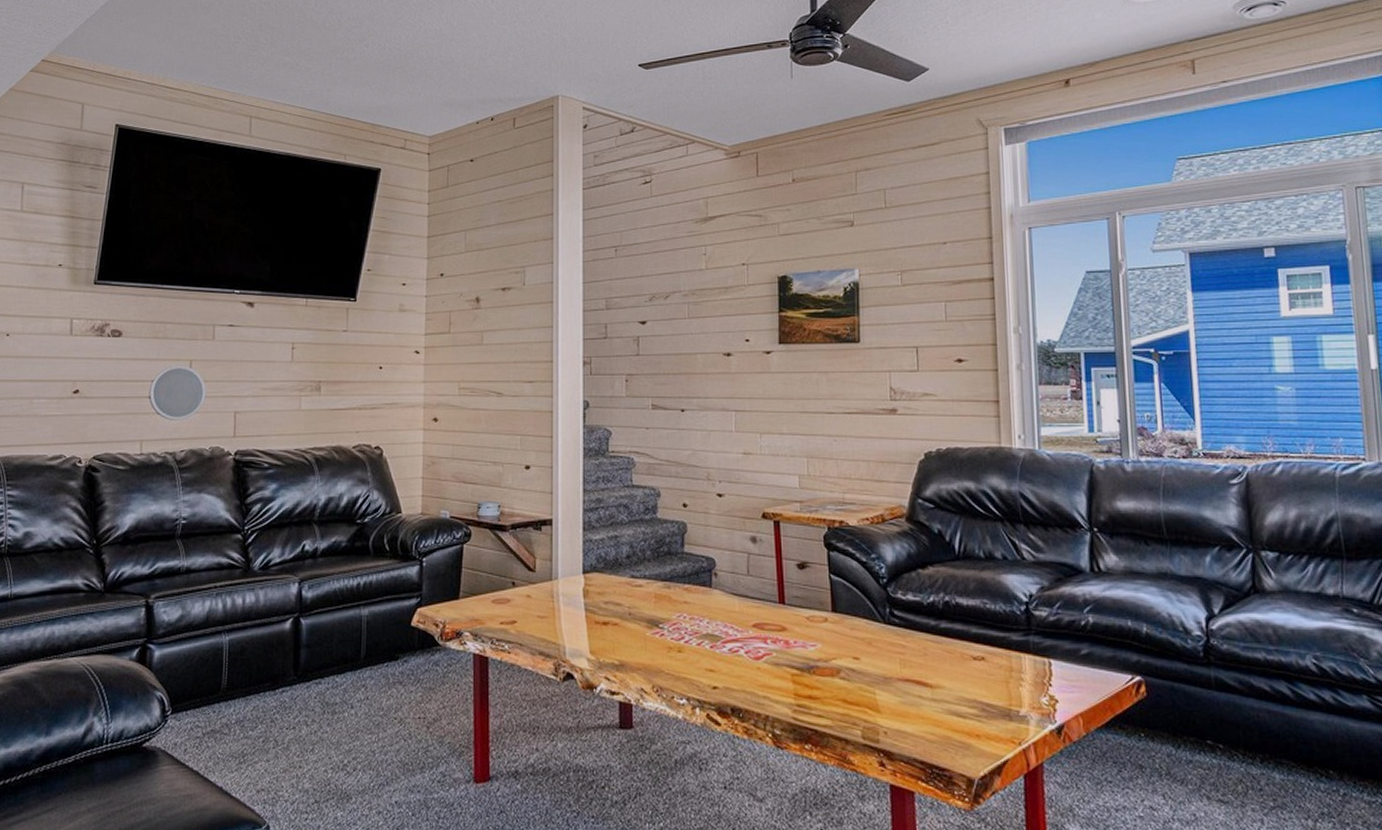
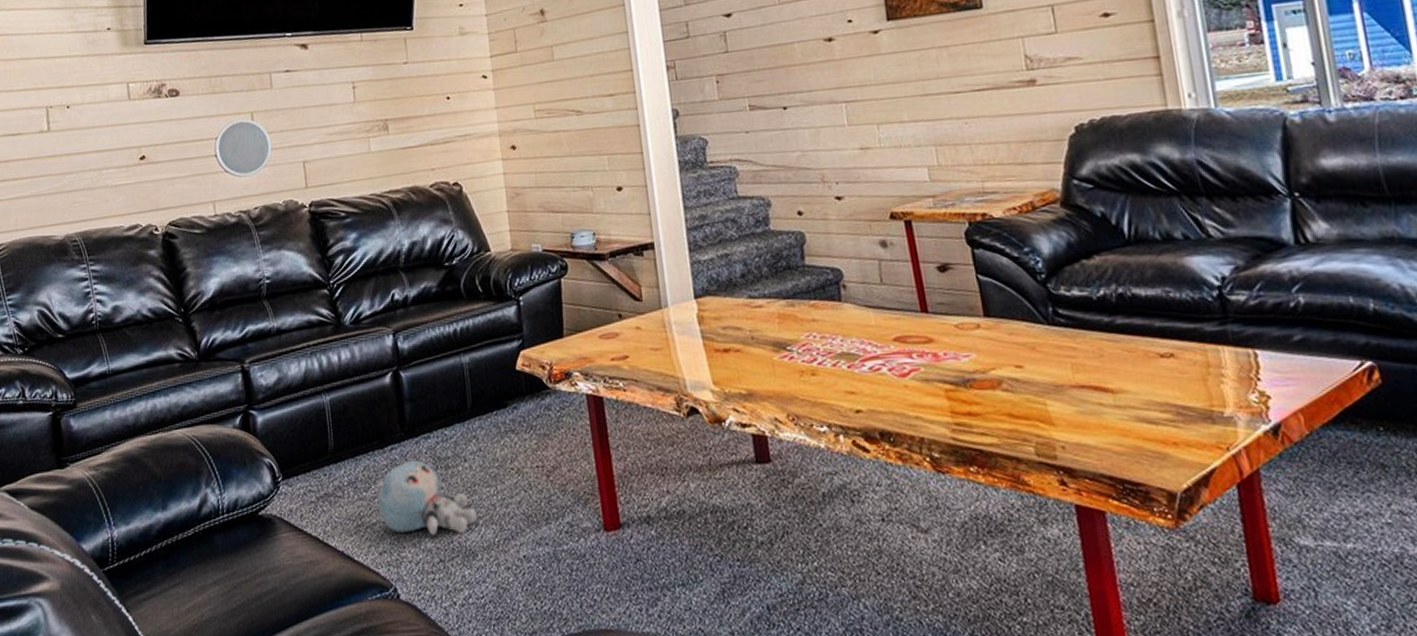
plush toy: none [262,703,356,777] -> present [376,460,477,535]

